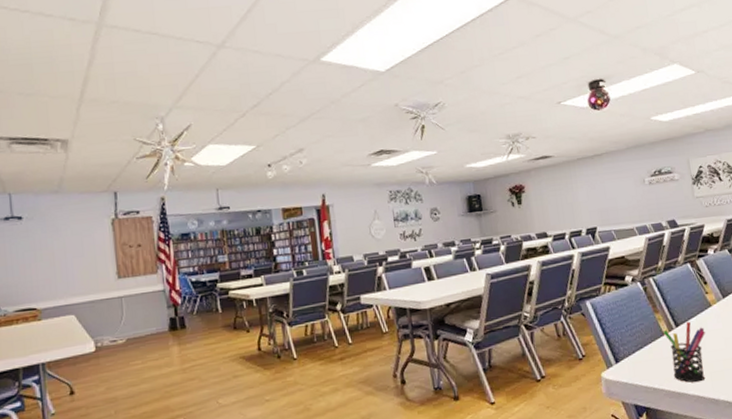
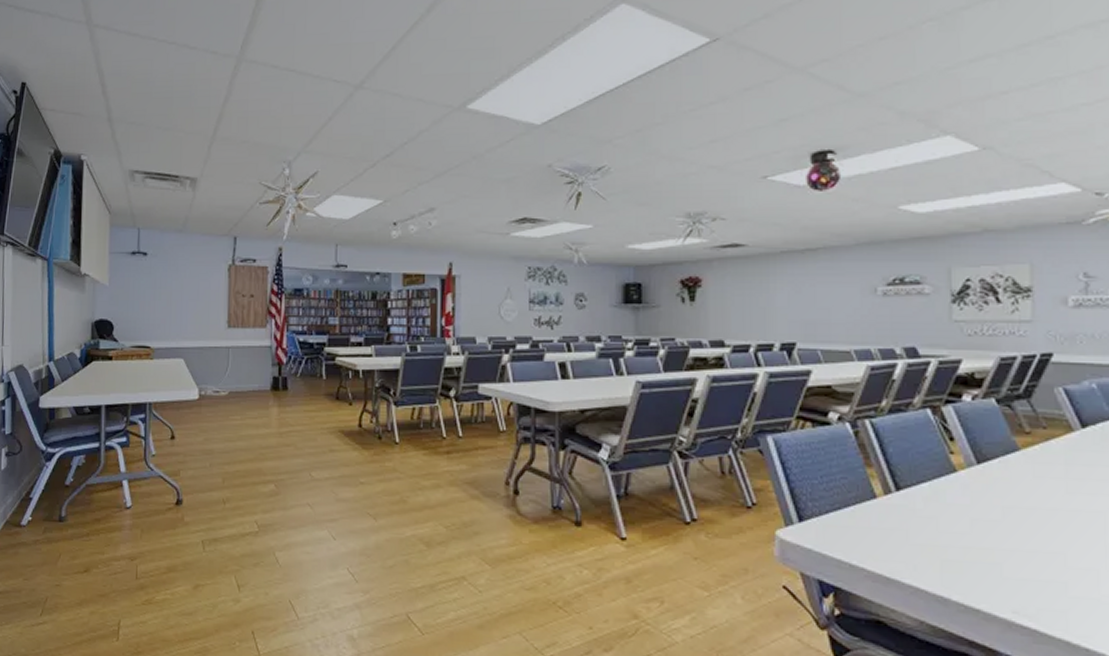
pen holder: present [663,321,706,383] -> none [876,486,941,570]

